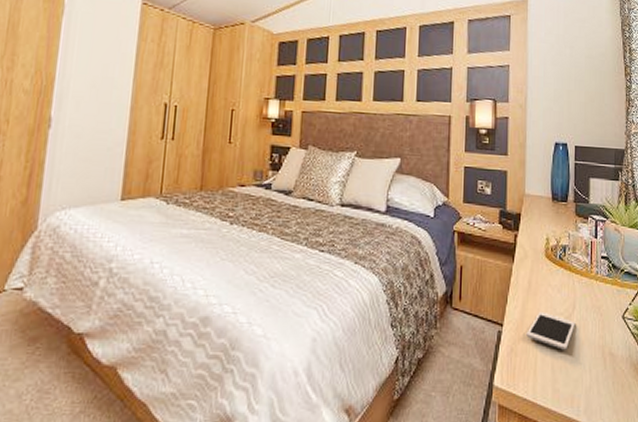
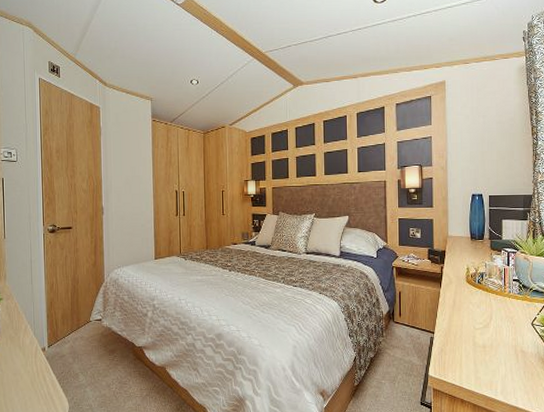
cell phone: present [526,311,576,350] -> none [453,322,493,349]

